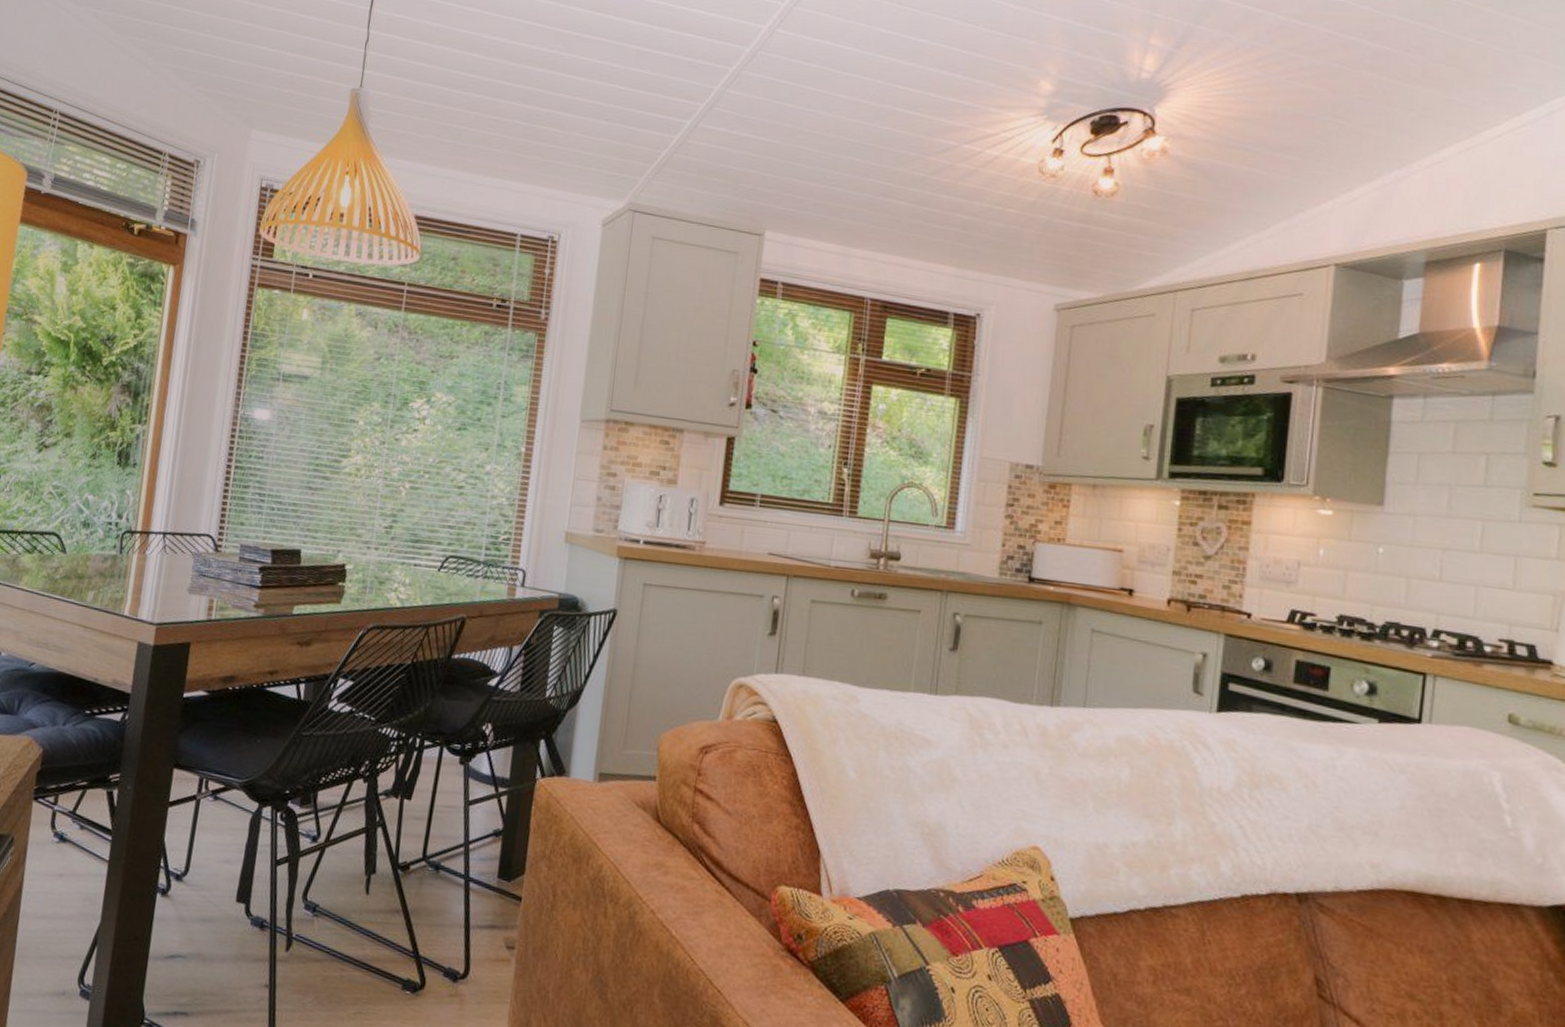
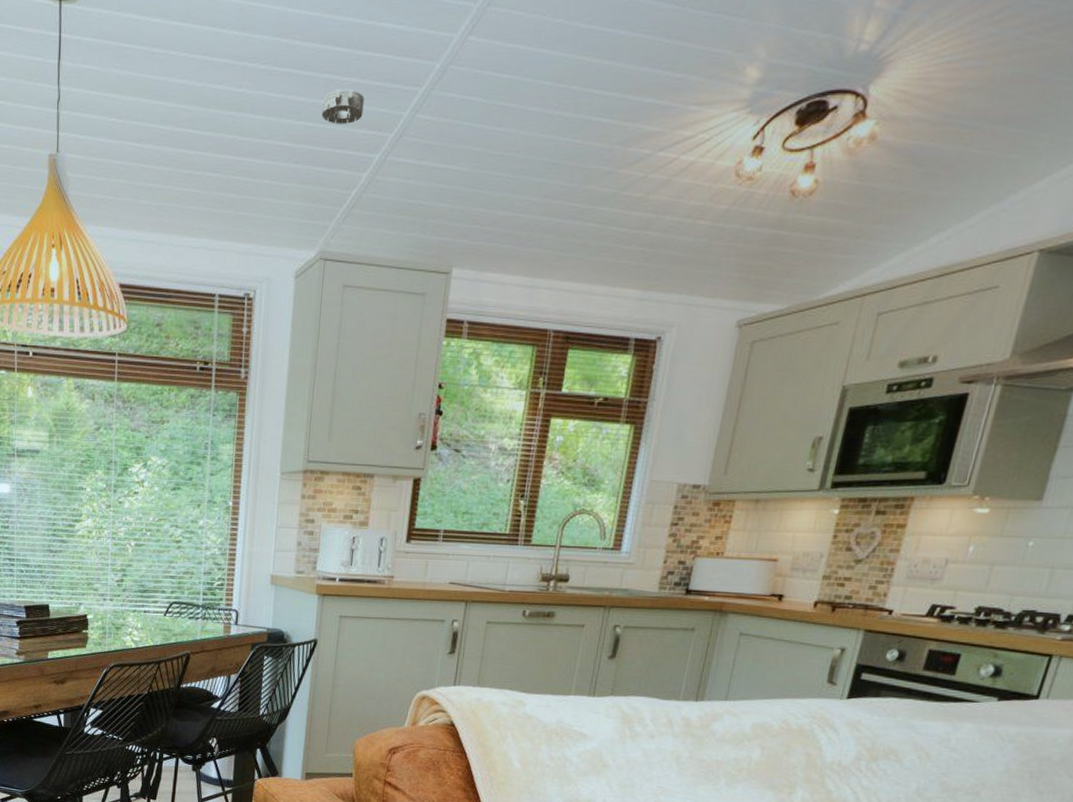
smoke detector: none [633,60,676,91] -> present [321,88,364,124]

